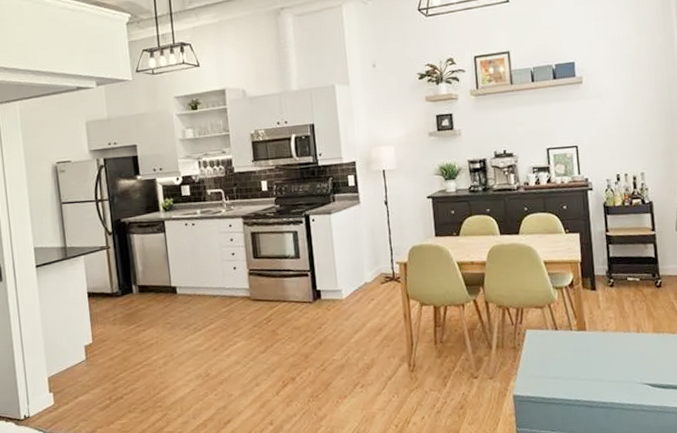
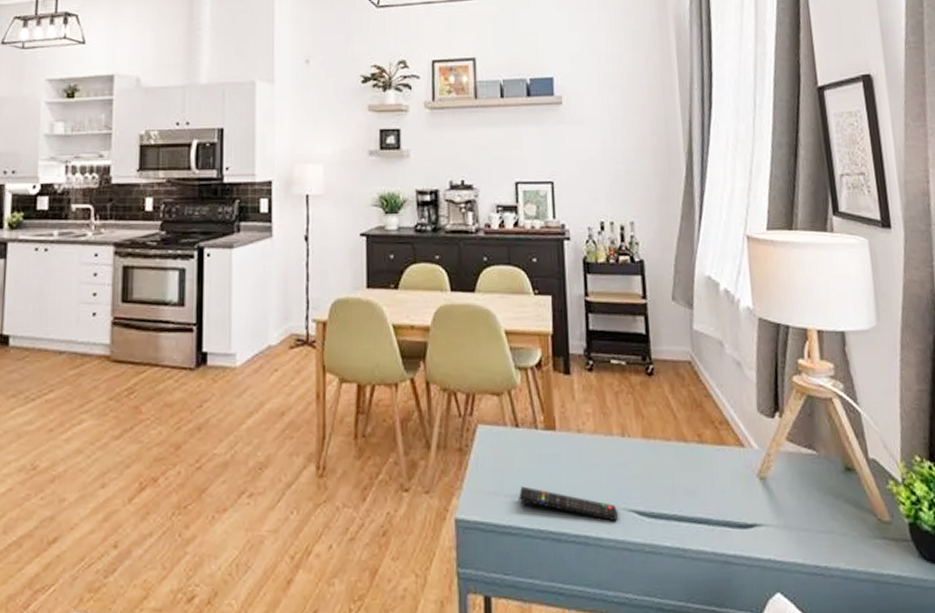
remote control: none [560,371,635,392] -> present [519,486,618,522]

